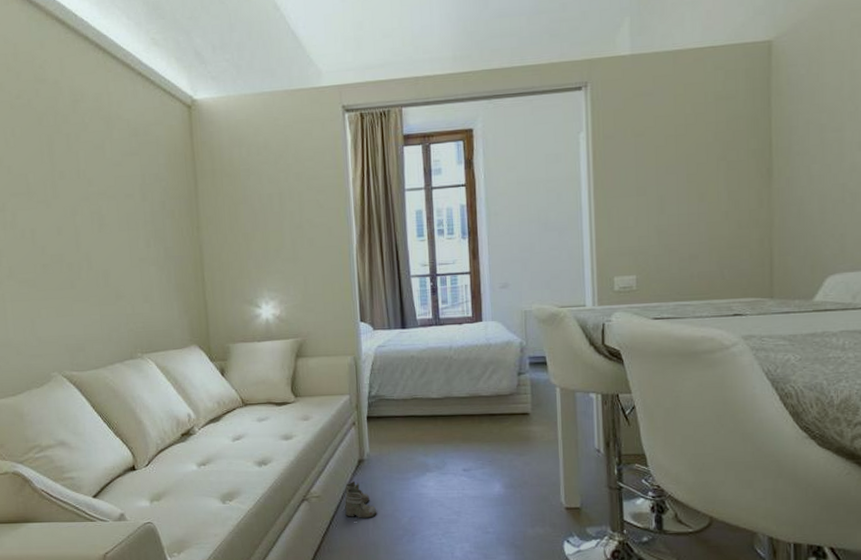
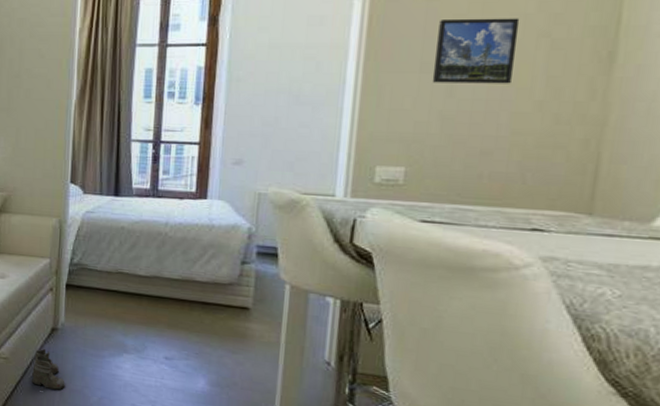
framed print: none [646,146,704,203] -> present [432,18,520,84]

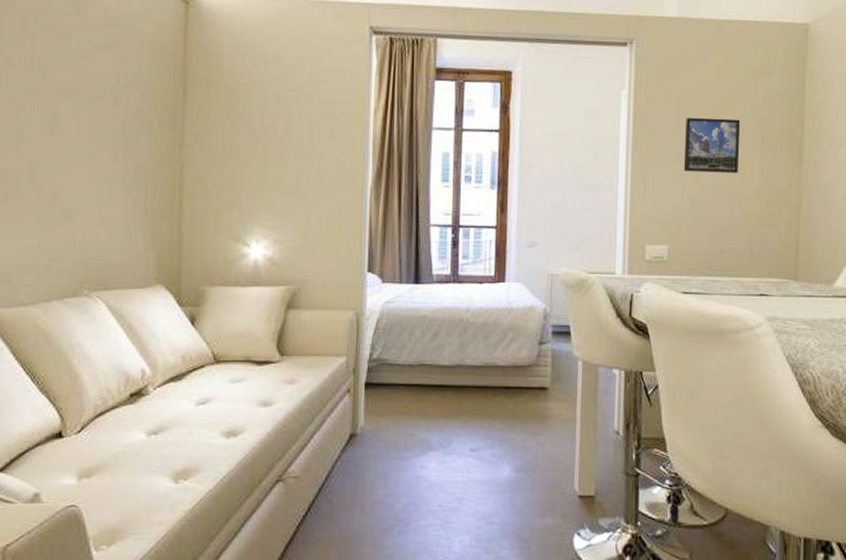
boots: present [32,348,65,391] -> none [328,458,366,508]

